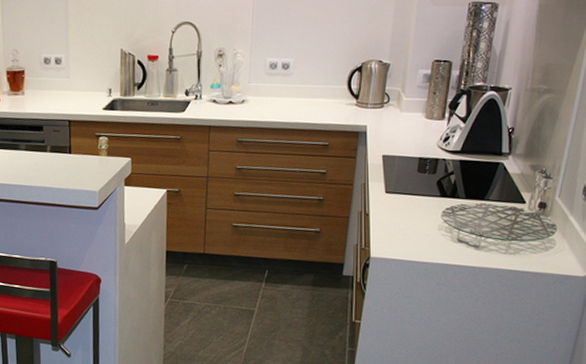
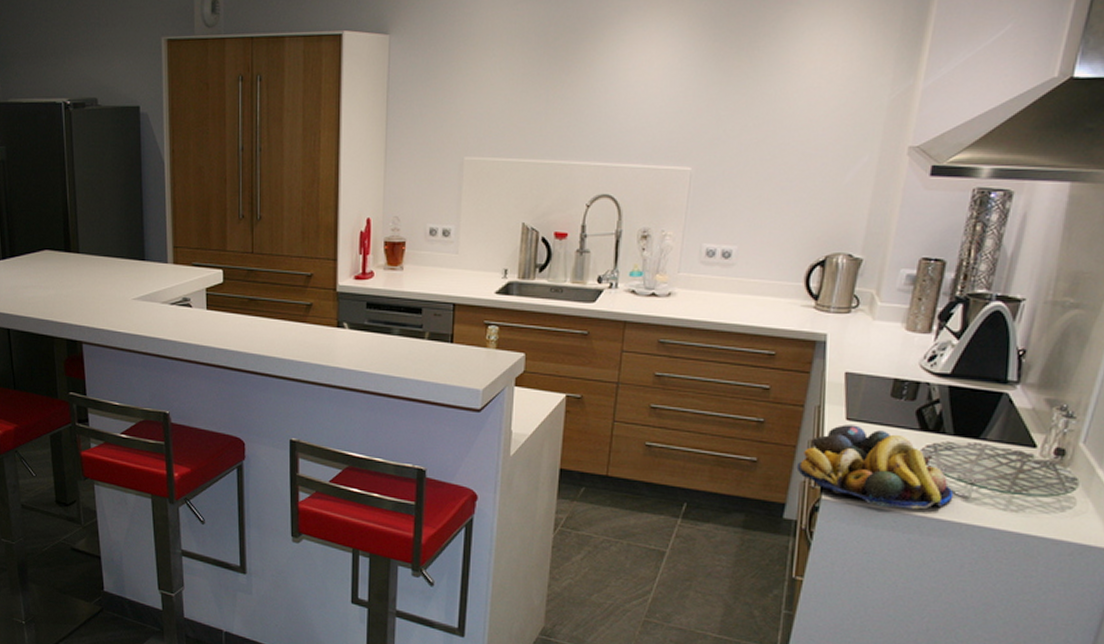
fruit bowl: none [350,196,468,260] -> present [796,425,954,510]

